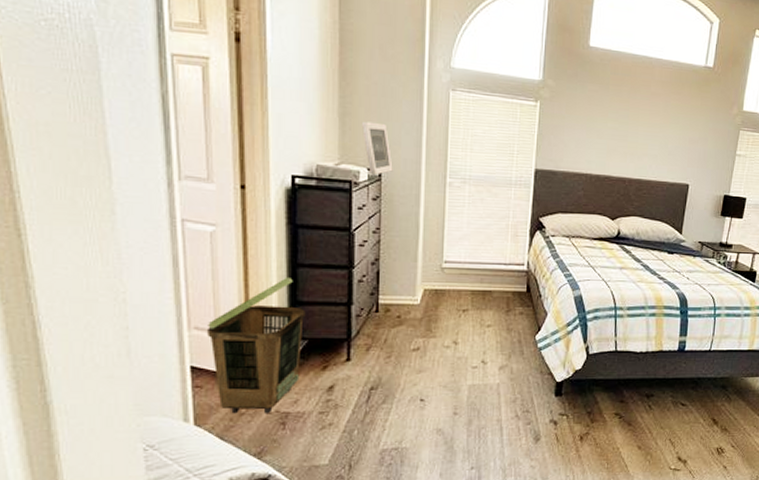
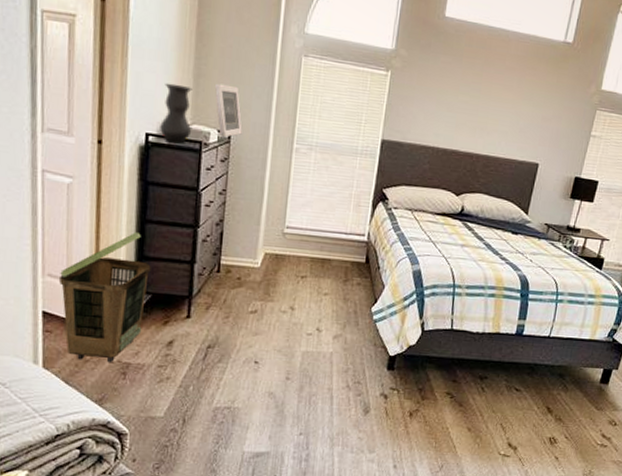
vase: none [306,123,339,184] -> present [160,83,192,144]

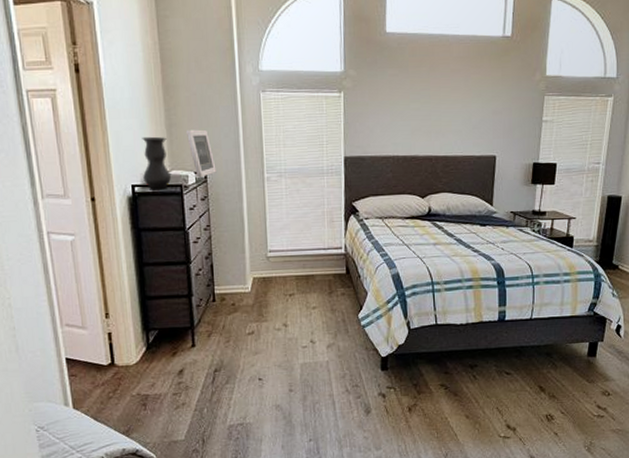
laundry basket: present [59,231,151,363] -> none [76,275,154,398]

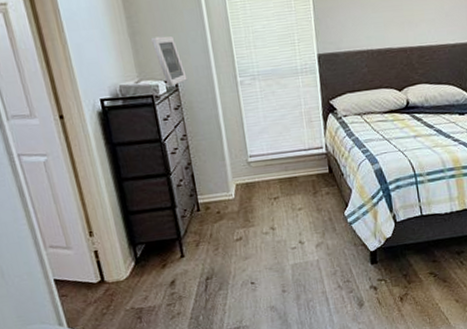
vase: present [142,136,171,190] -> none [105,46,141,103]

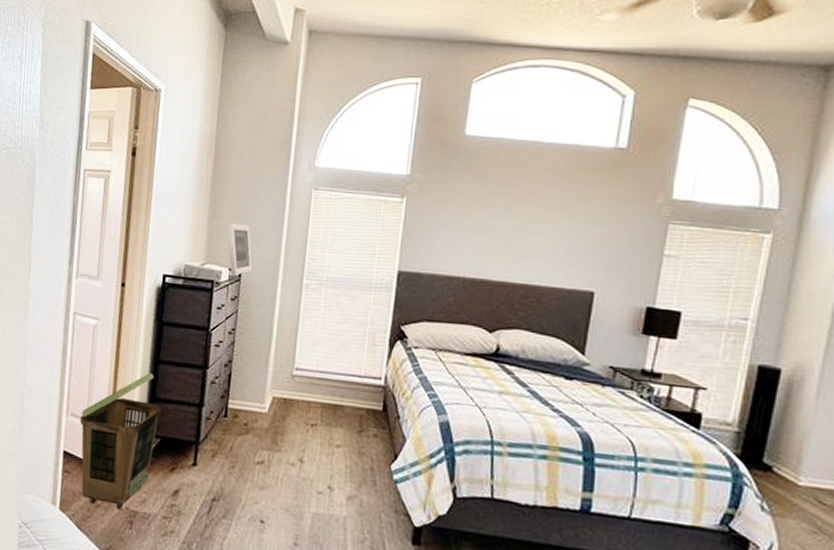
laundry basket: none [59,191,145,315] -> present [80,372,162,510]

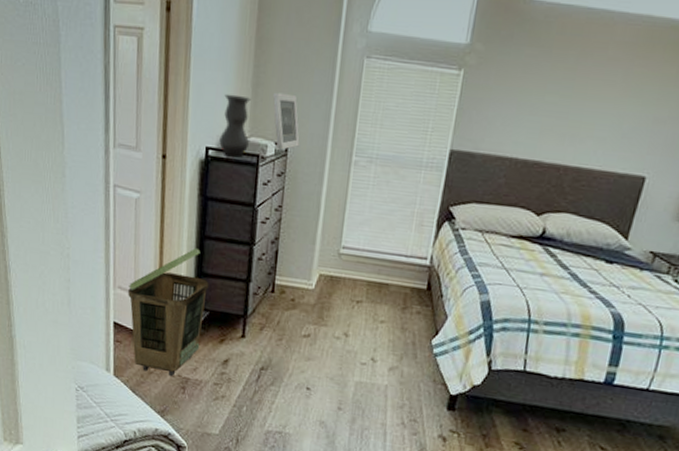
vase: none [176,225,207,284] -> present [219,93,251,158]

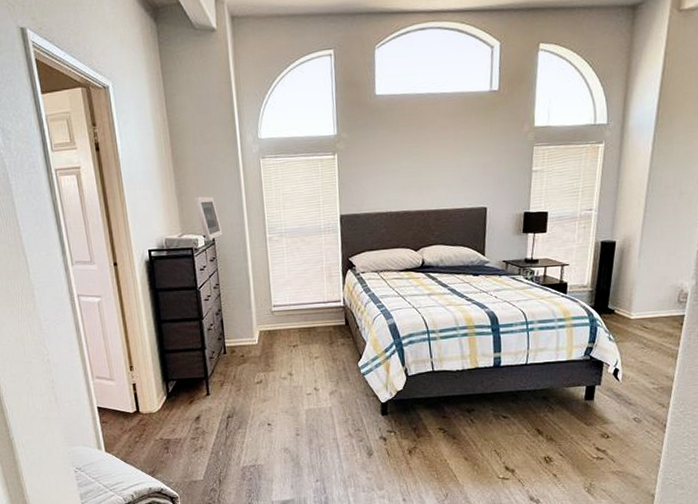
laundry basket: present [128,247,209,377] -> none [105,331,174,442]
vase: present [219,93,251,158] -> none [156,205,183,254]

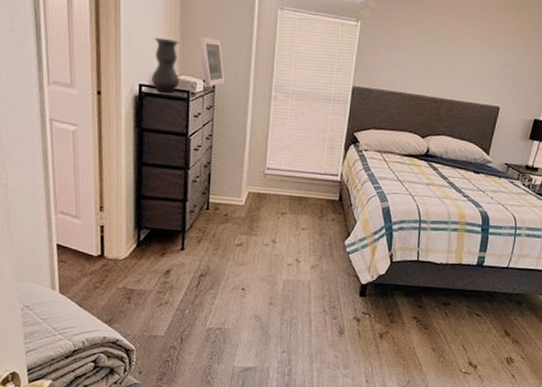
vase: none [156,205,183,254] -> present [151,37,179,94]

